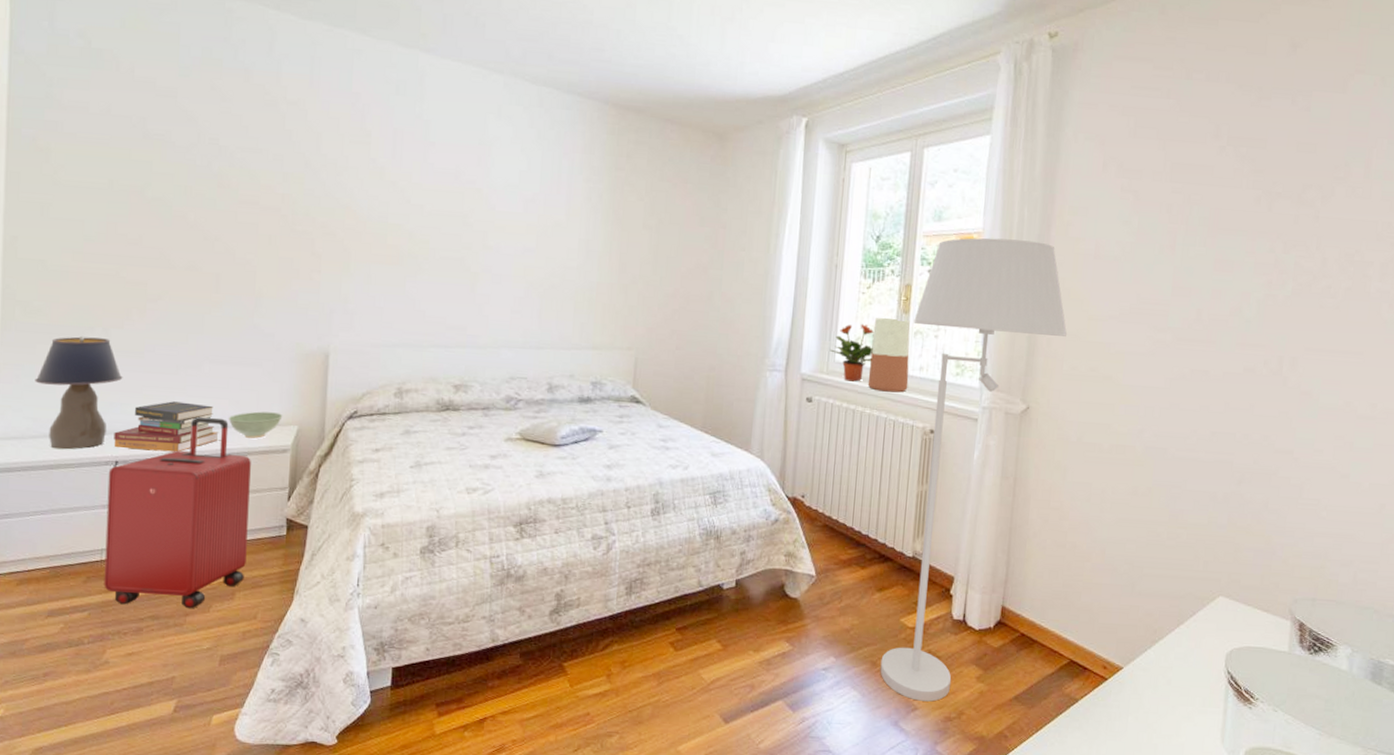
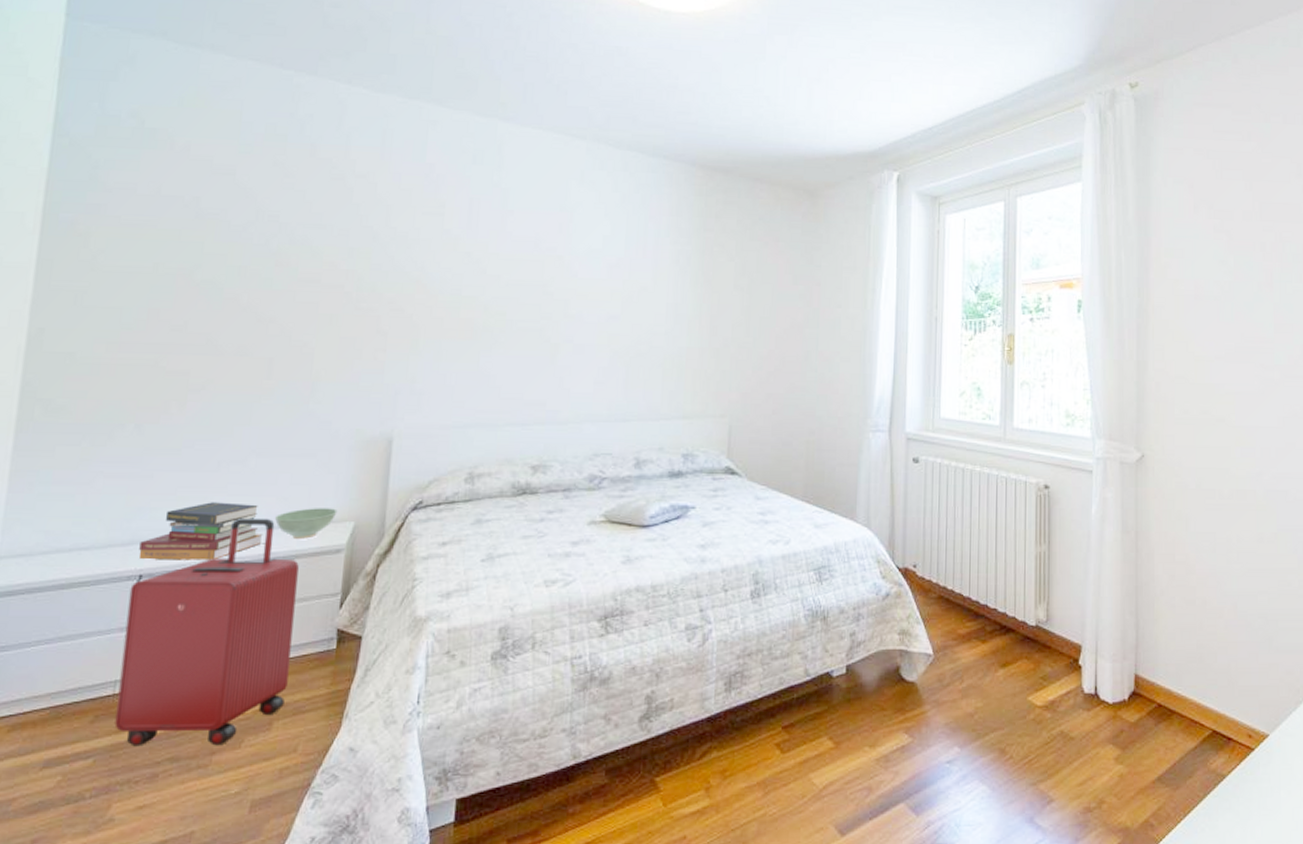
table lamp: present [35,335,123,450] -> none [50,434,155,566]
potted plant: present [829,324,874,382] -> none [934,378,979,438]
vase: present [867,317,911,393] -> none [976,369,1018,447]
floor lamp: present [880,238,1067,702] -> none [1010,283,1174,791]

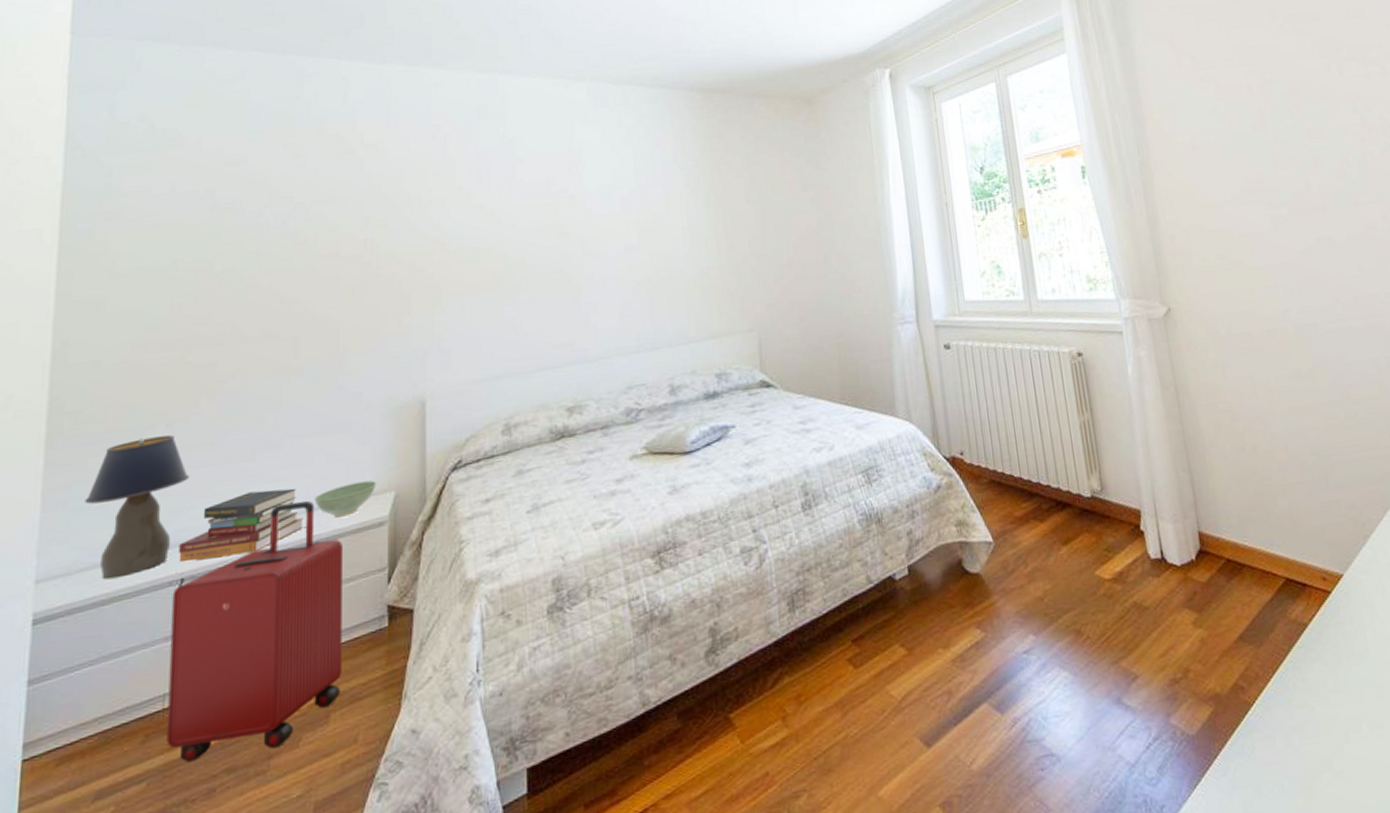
table lamp: none [50,434,155,566] -> present [84,435,190,580]

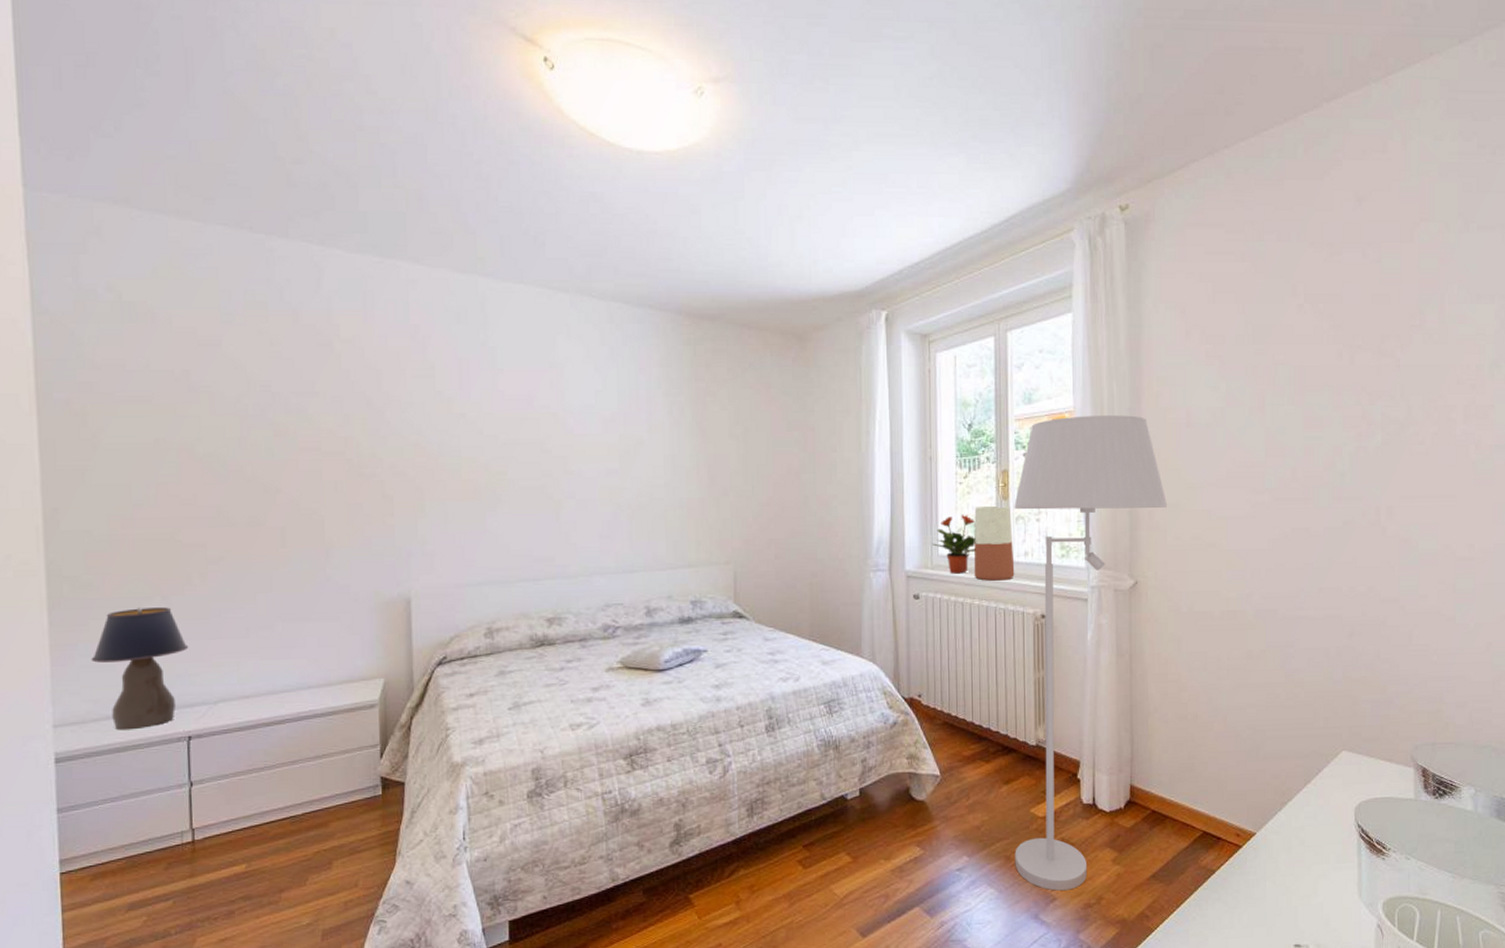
suitcase: present [166,500,343,763] -> none [182,678,341,888]
books: present [179,488,304,563] -> none [184,666,300,723]
bowl: present [313,480,377,519] -> none [307,667,367,698]
potted plant: none [957,257,1002,319] -> present [932,515,976,574]
vase: none [995,243,1045,323] -> present [974,505,1015,581]
floor lamp: none [1034,143,1187,667] -> present [1014,415,1167,891]

